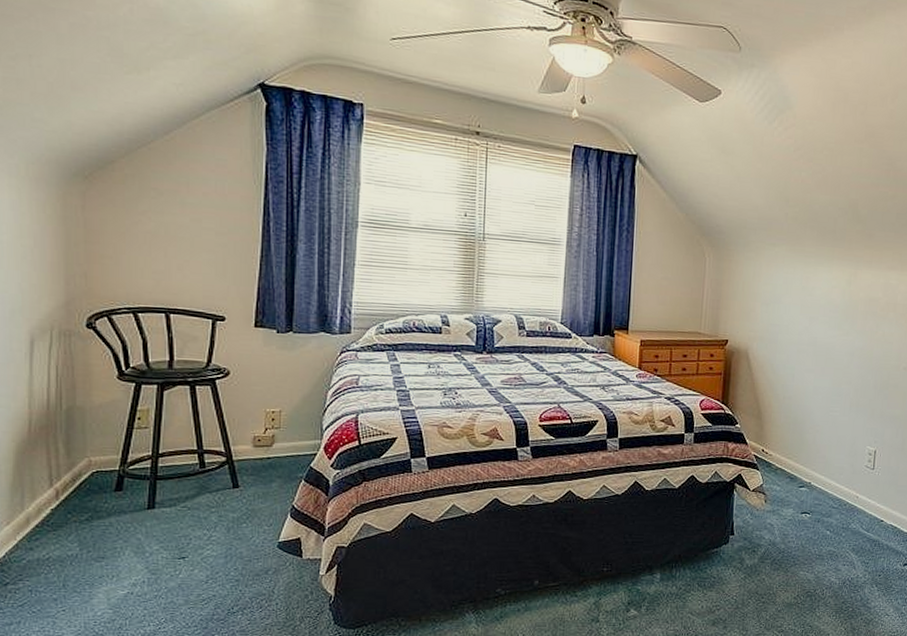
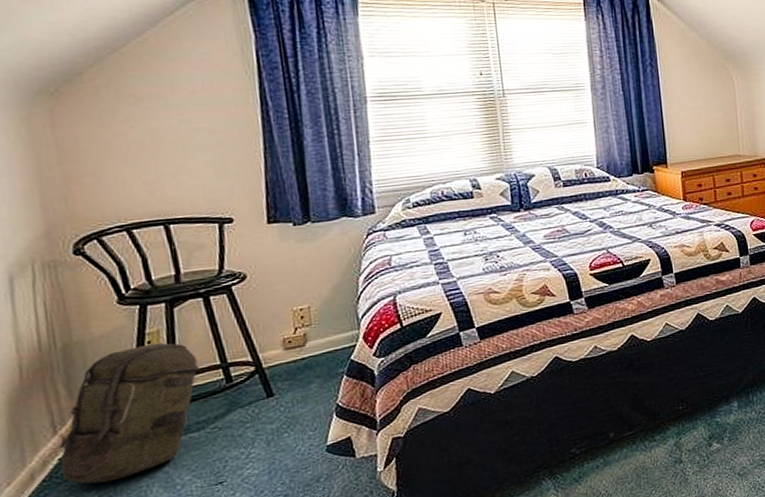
backpack: none [51,420,179,538] -> present [58,343,200,484]

